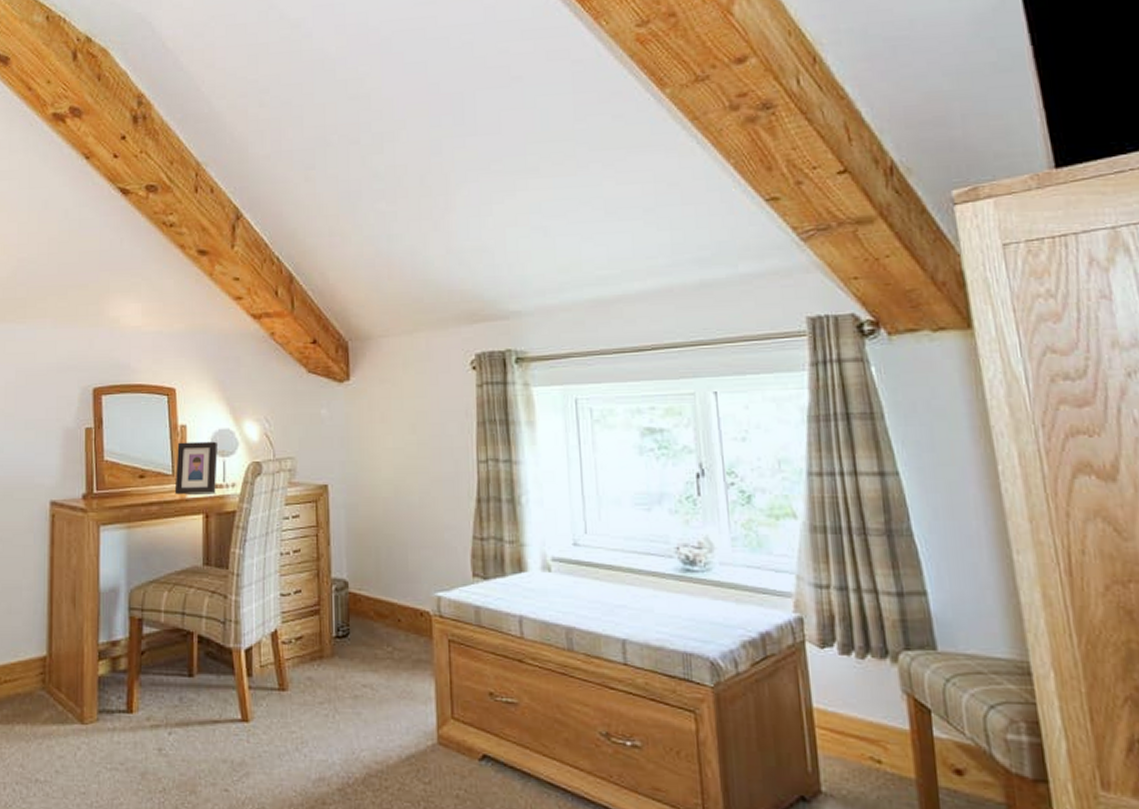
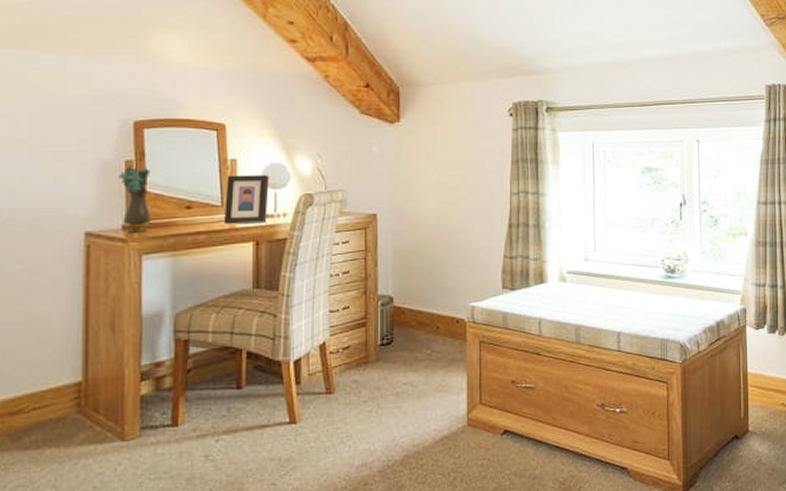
vase: none [80,432,108,502] -> present [119,164,151,233]

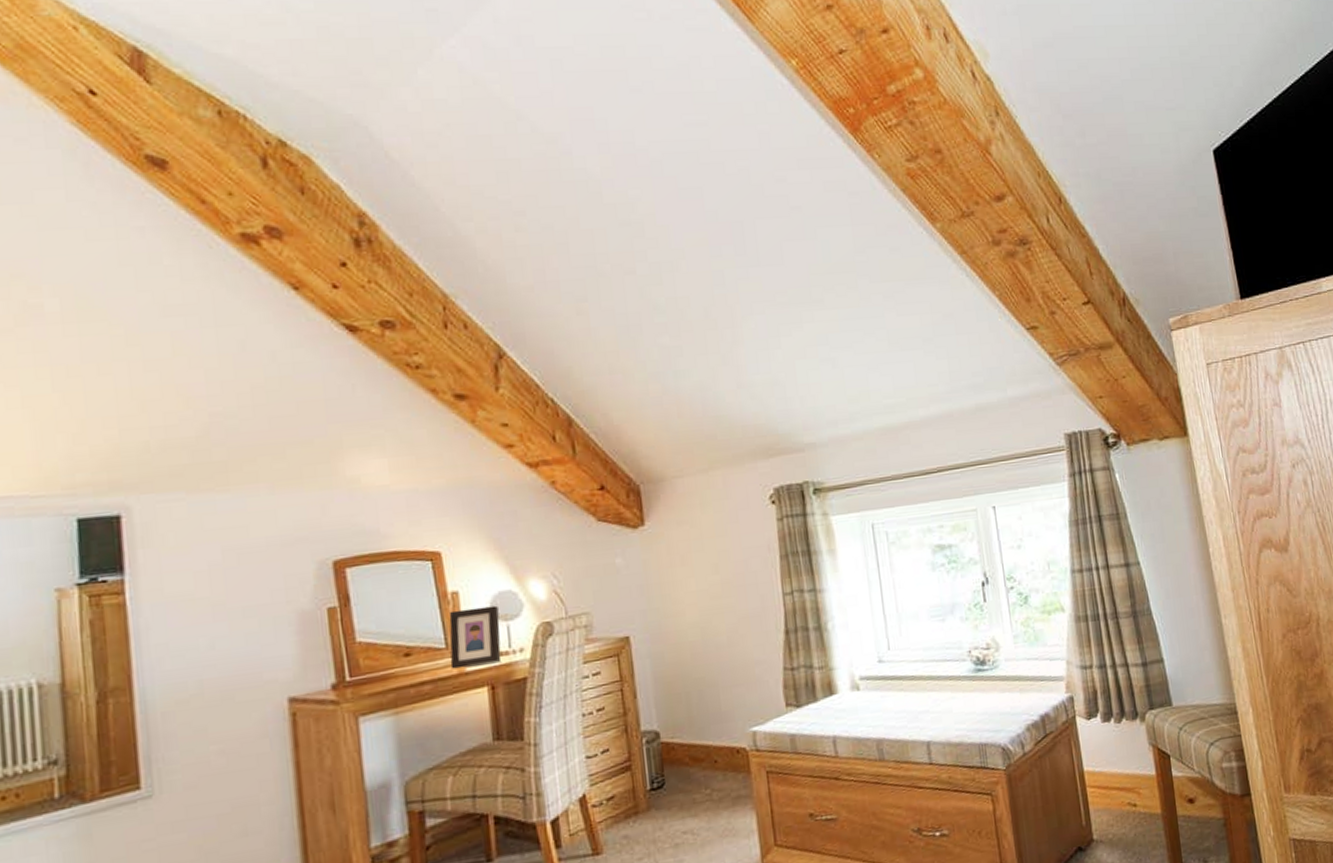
vase: present [119,164,151,233] -> none [321,612,365,693]

